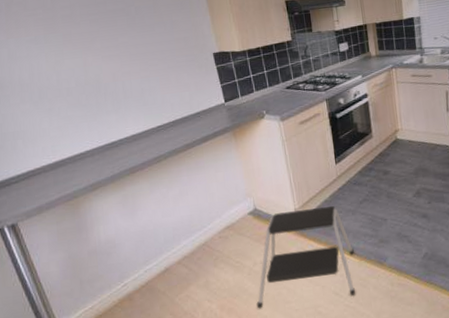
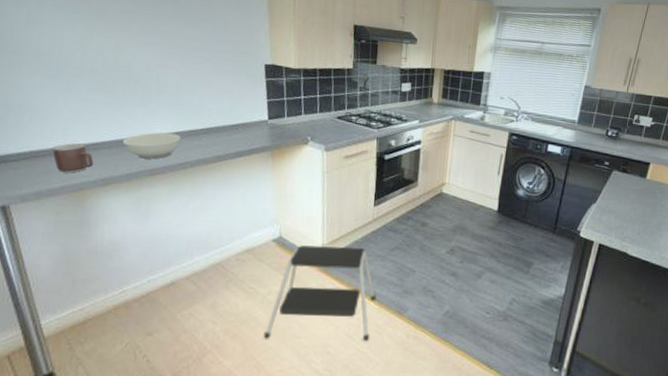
mug: none [45,156,82,186] -> present [52,143,94,173]
bowl: none [102,131,152,160] -> present [122,132,182,159]

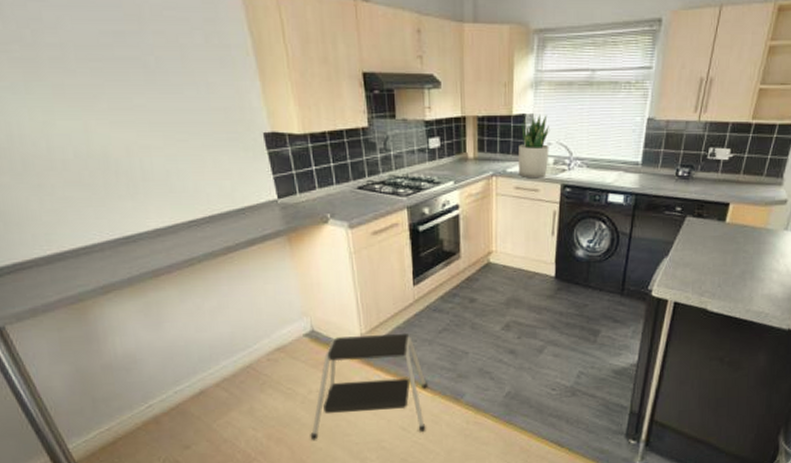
mug: present [52,143,94,173] -> none [37,249,88,284]
bowl: present [122,132,182,159] -> none [115,227,182,259]
planter: none [474,74,504,126] -> present [517,115,550,179]

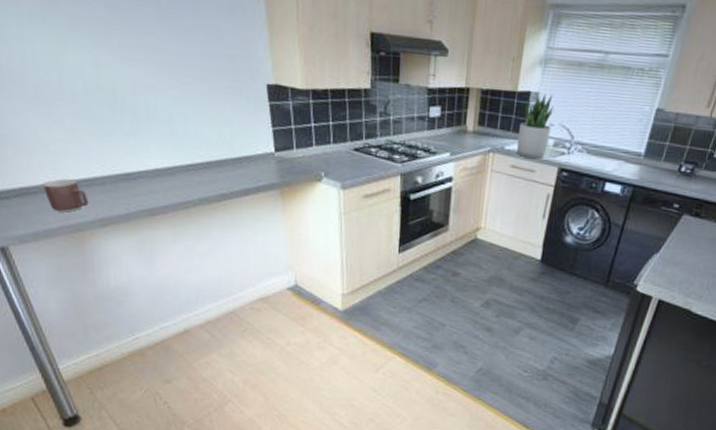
mug: none [37,249,88,284] -> present [43,178,89,213]
step stool: present [310,333,429,440] -> none [284,294,403,396]

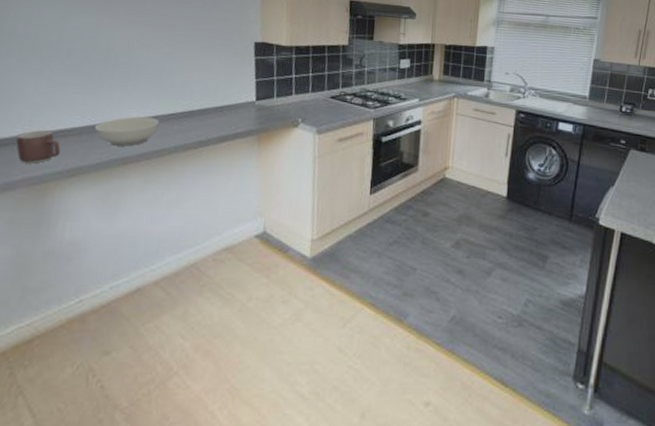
bowl: none [116,167,180,198] -> present [94,117,160,146]
planter: present [517,94,555,159] -> none [478,48,509,103]

